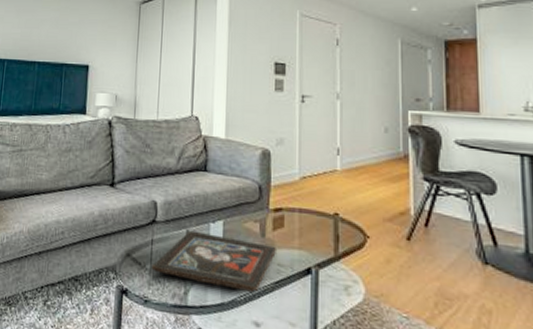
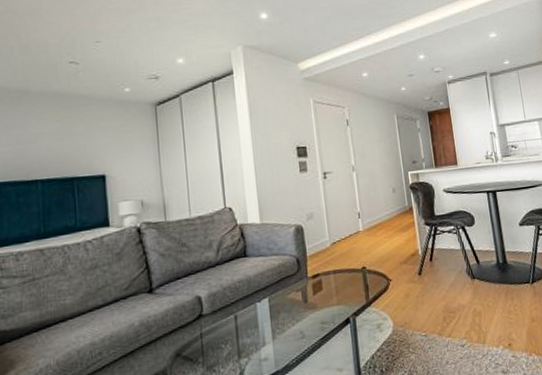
religious icon: present [151,230,276,294] -> none [204,308,319,363]

